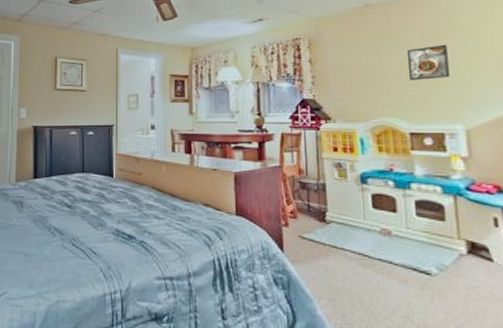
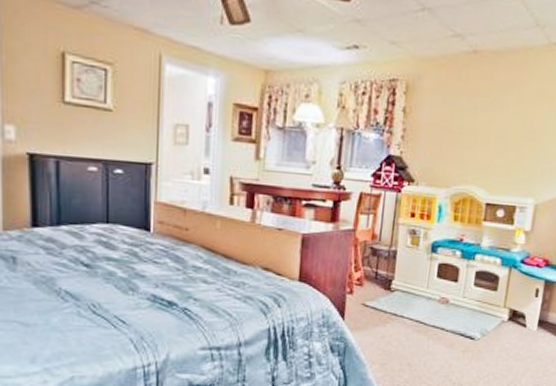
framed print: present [407,44,450,80] -> none [497,110,541,149]

